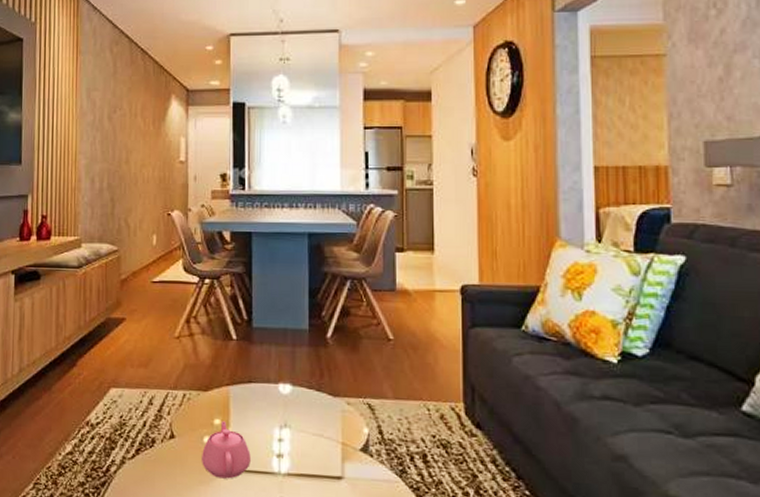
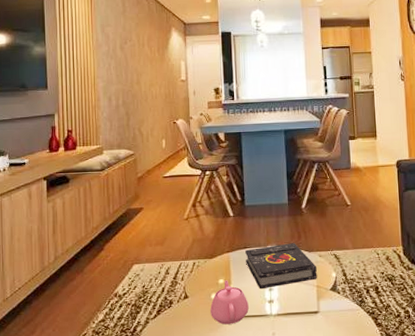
book: none [250,382,343,439] -> present [245,243,317,290]

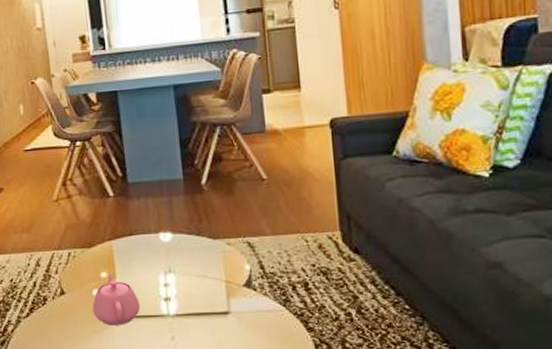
book: present [245,243,317,290] -> none [131,228,226,285]

